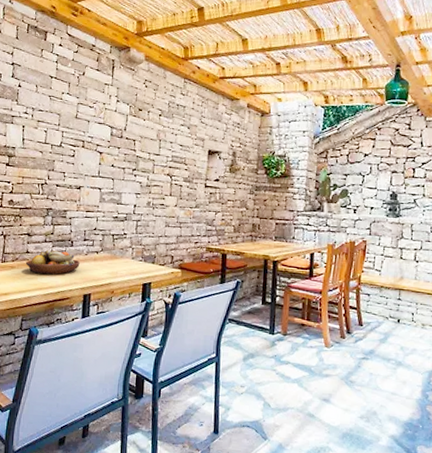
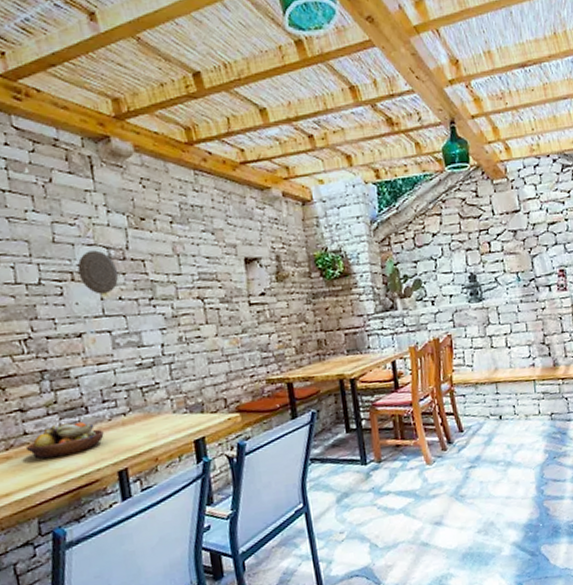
decorative plate: none [88,127,116,161] -> present [77,250,119,295]

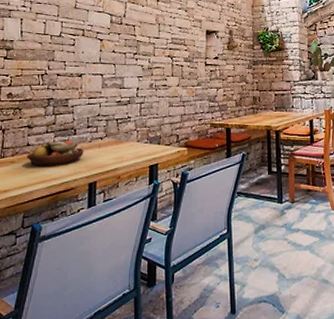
decorative plate: present [77,250,119,295] -> none [88,16,116,47]

